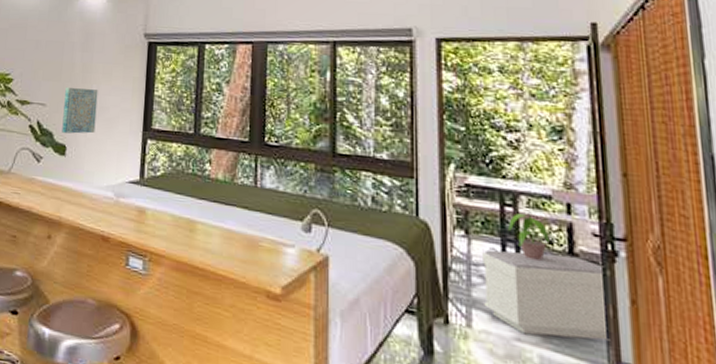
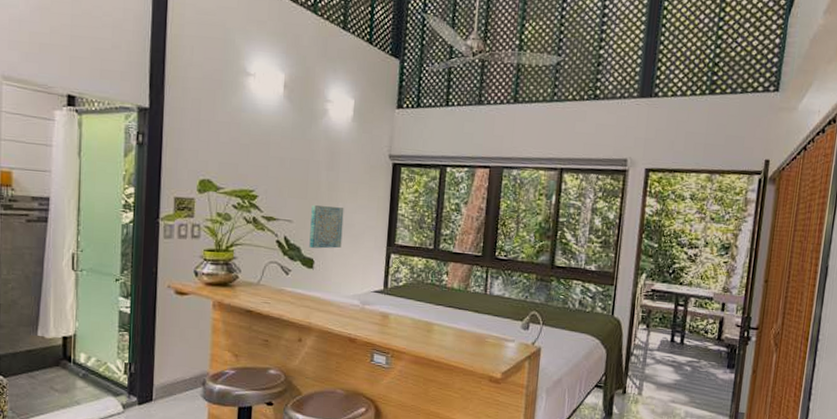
bench: present [482,250,611,341] -> none [653,339,739,399]
potted plant: present [507,213,555,260] -> none [677,311,710,345]

